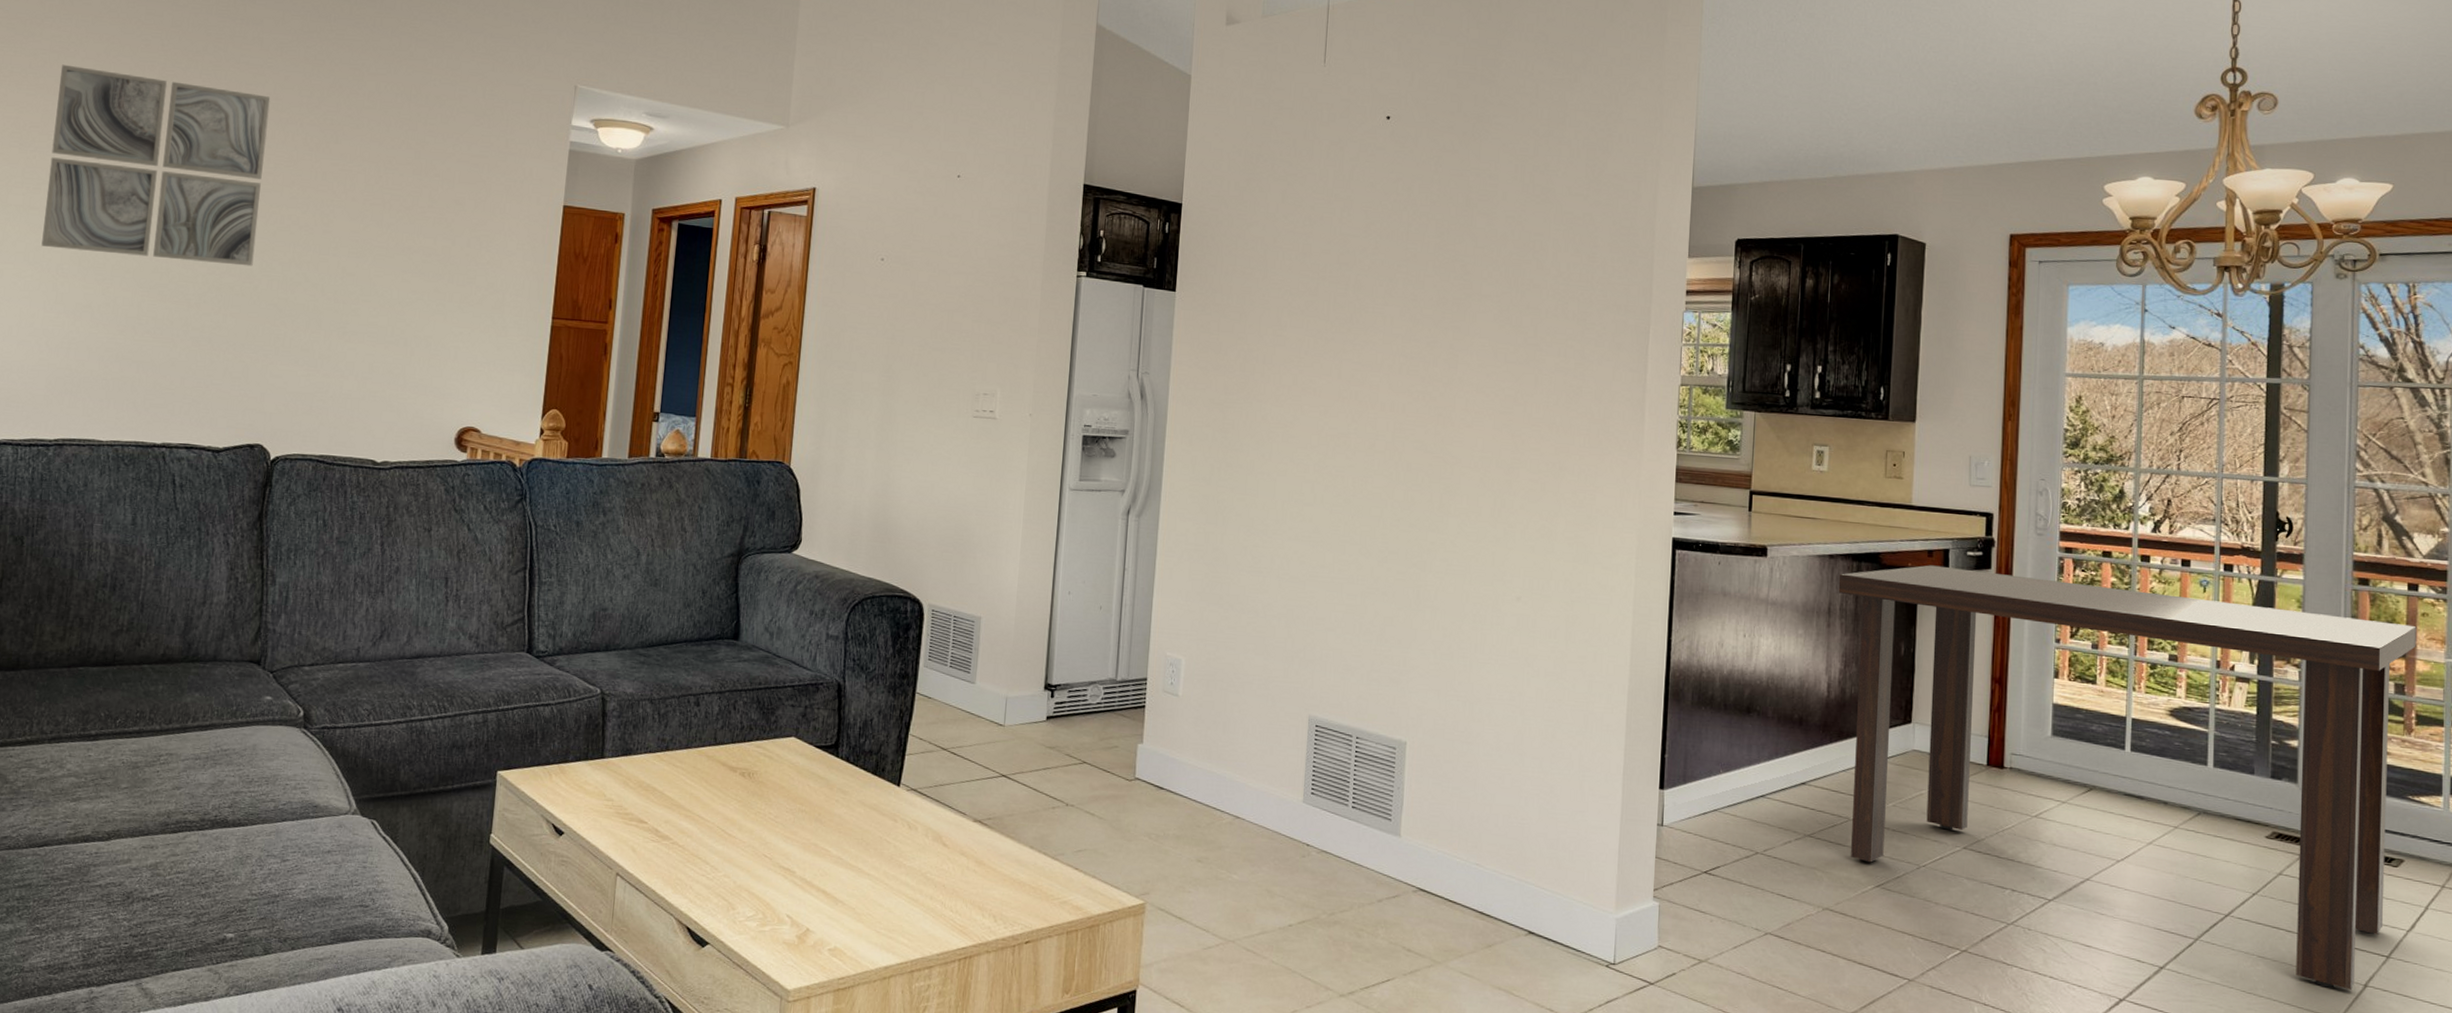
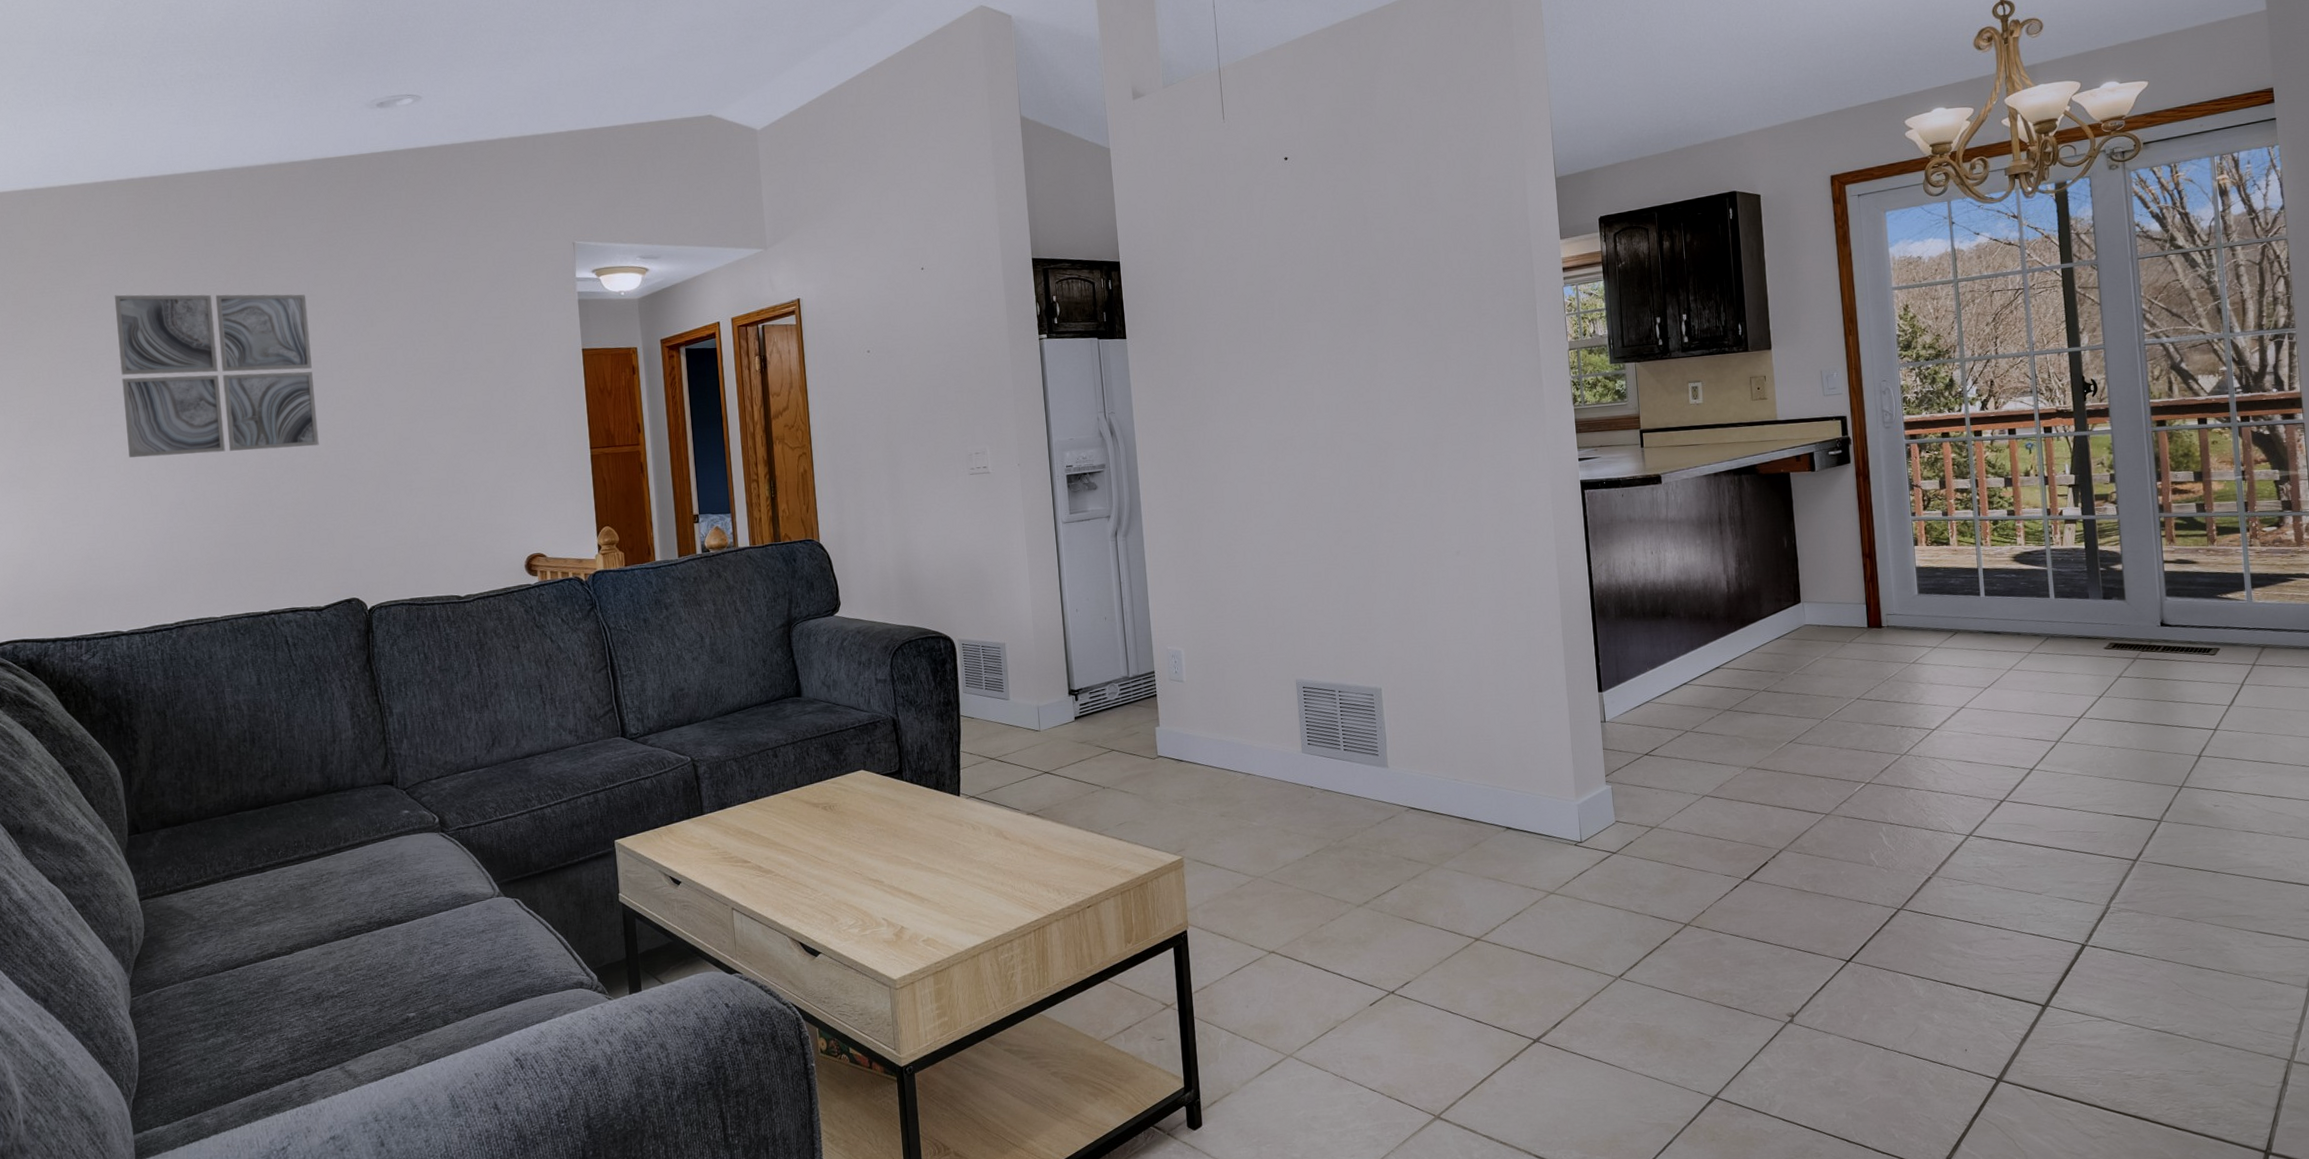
dining table: present [1838,565,2417,990] -> none [1724,453,2210,763]

